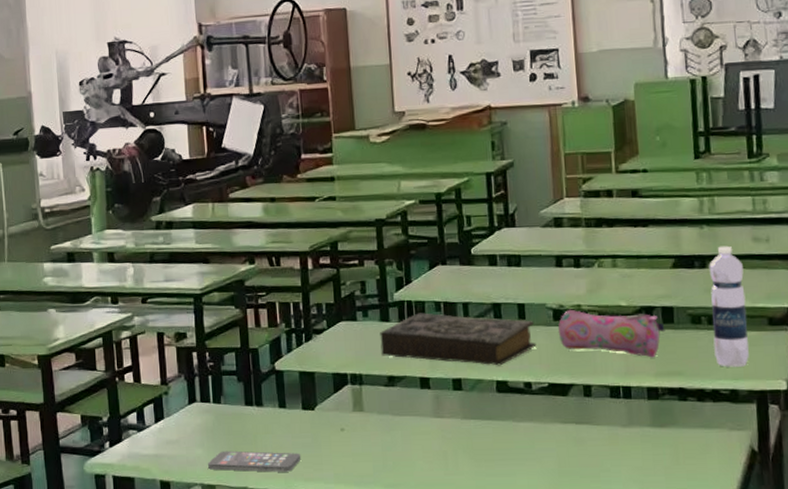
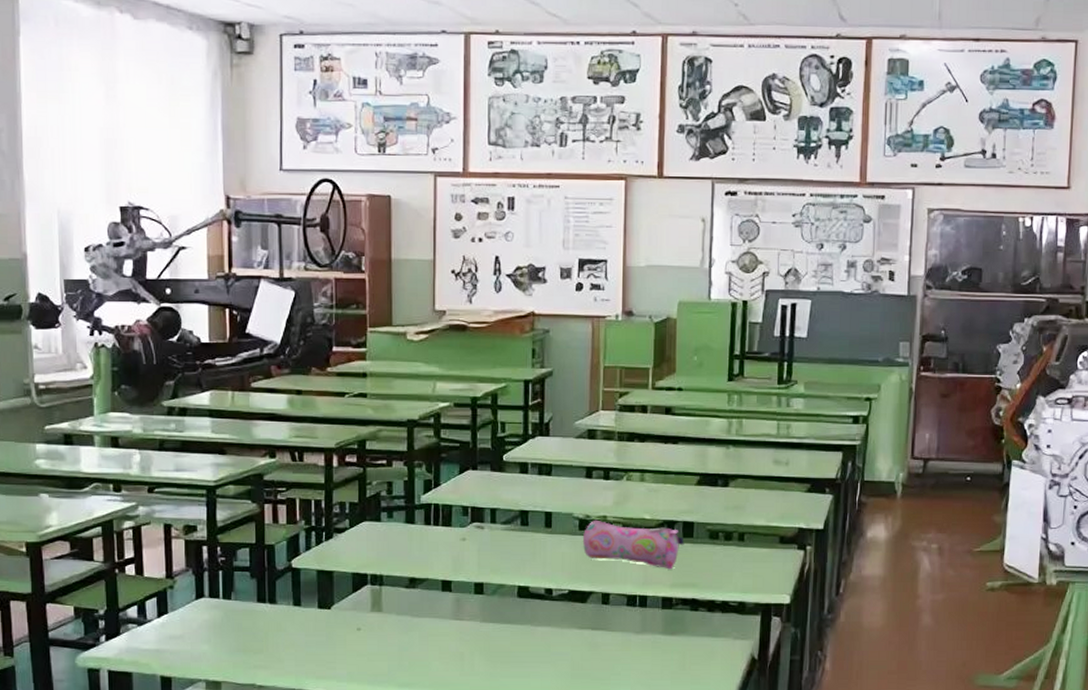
smartphone: present [208,450,301,472] -> none [214,647,314,670]
book: present [380,312,537,366] -> none [404,516,560,572]
water bottle: present [709,245,749,367] -> none [728,466,762,581]

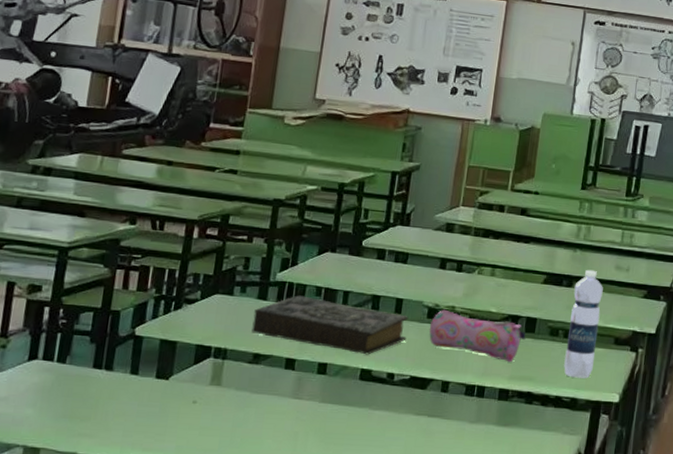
book: none [404,516,560,572] -> present [251,295,408,355]
water bottle: none [728,466,762,581] -> present [564,269,603,379]

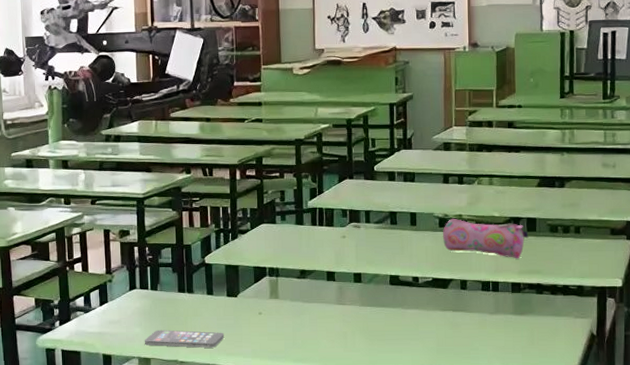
smartphone: none [36,413,144,440] -> present [145,330,225,348]
book: present [251,295,408,355] -> none [295,218,424,263]
water bottle: present [564,269,603,379] -> none [566,170,595,268]

